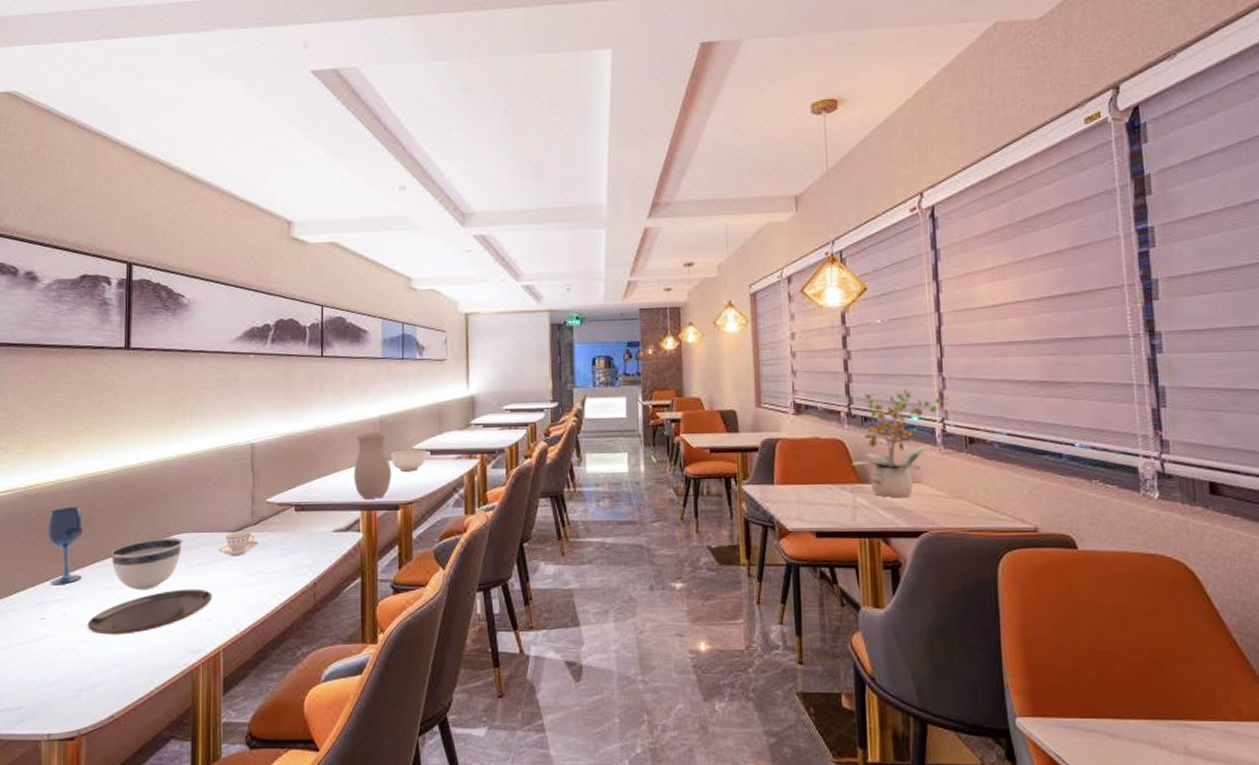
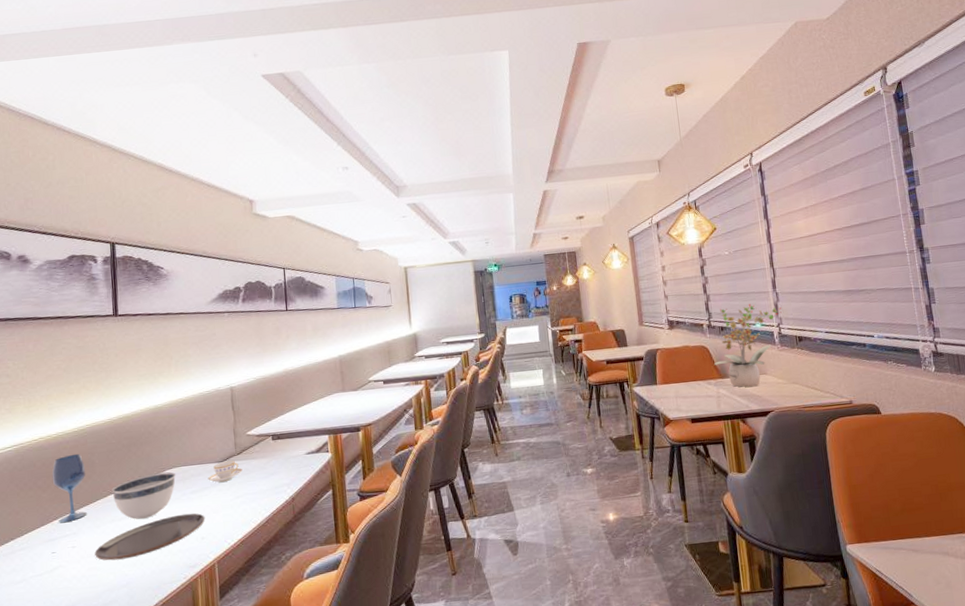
vase: present [353,432,392,500] -> none [320,369,353,426]
bowl: present [390,449,426,472] -> none [350,380,380,400]

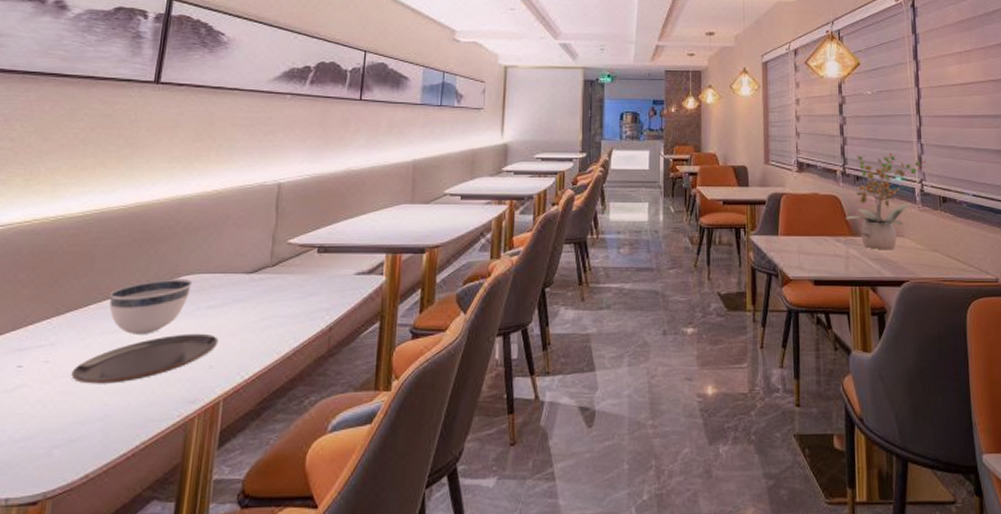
wineglass: present [52,453,87,523] -> none [34,244,83,330]
teacup: present [208,460,243,483] -> none [230,272,275,298]

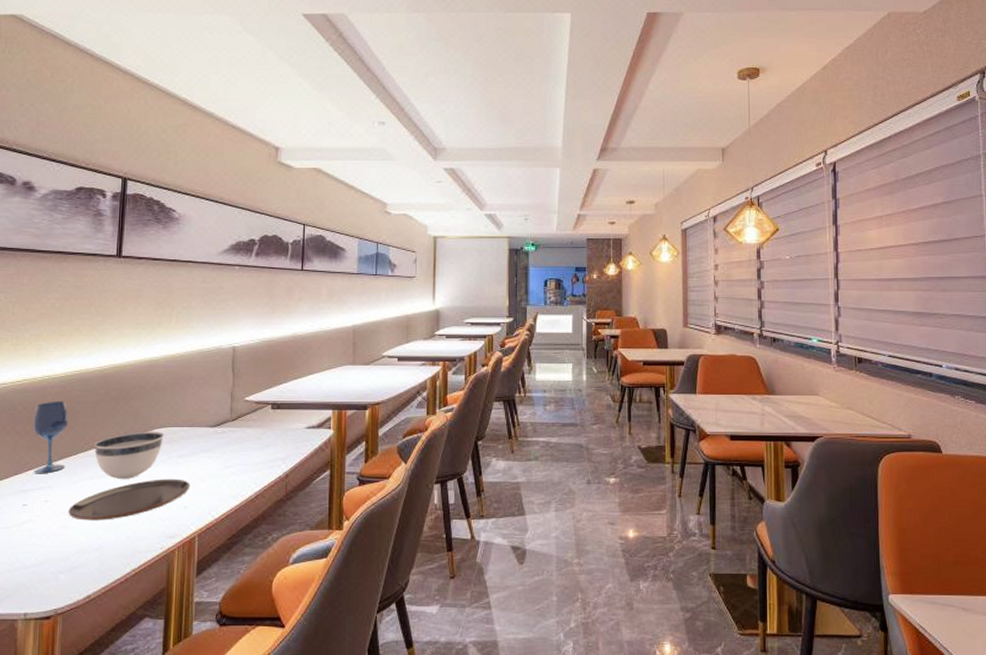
wineglass: none [34,244,83,330] -> present [32,401,68,474]
potted plant: present [846,153,926,249] -> none [762,316,843,407]

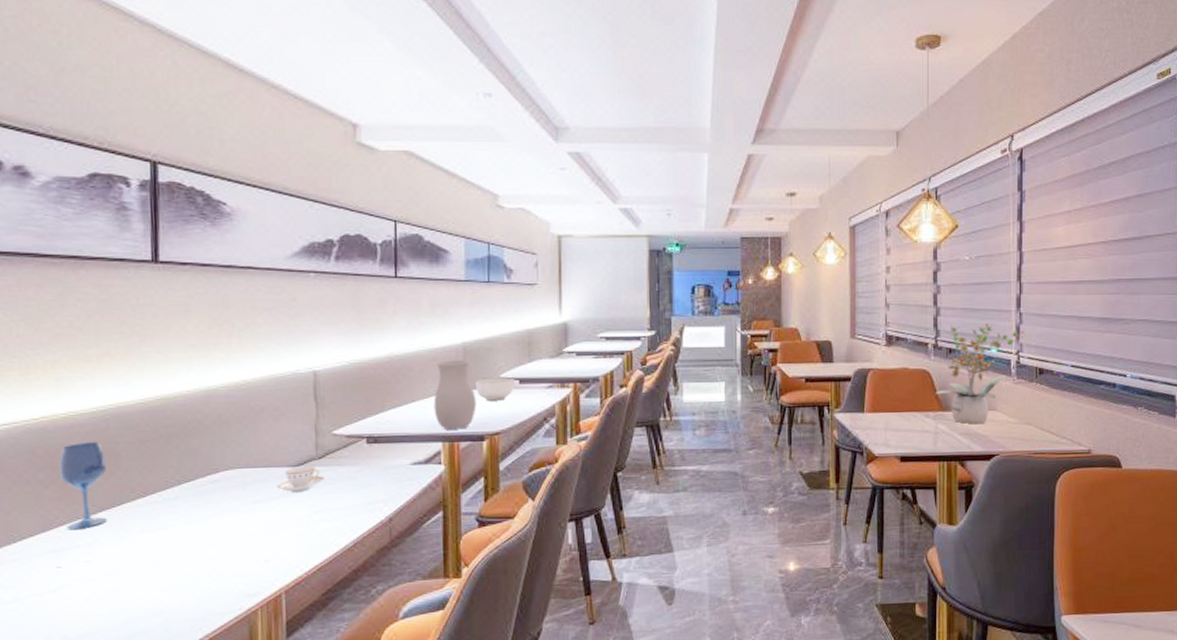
plate: present [68,478,190,521] -> none [117,528,271,582]
bowl: present [94,431,165,479] -> none [143,474,234,532]
teacup: none [198,426,236,448] -> present [277,465,325,492]
vase: none [327,340,362,400] -> present [433,360,477,431]
bowl: none [361,356,394,376] -> present [475,378,515,401]
potted plant: none [762,316,843,407] -> present [936,324,1025,424]

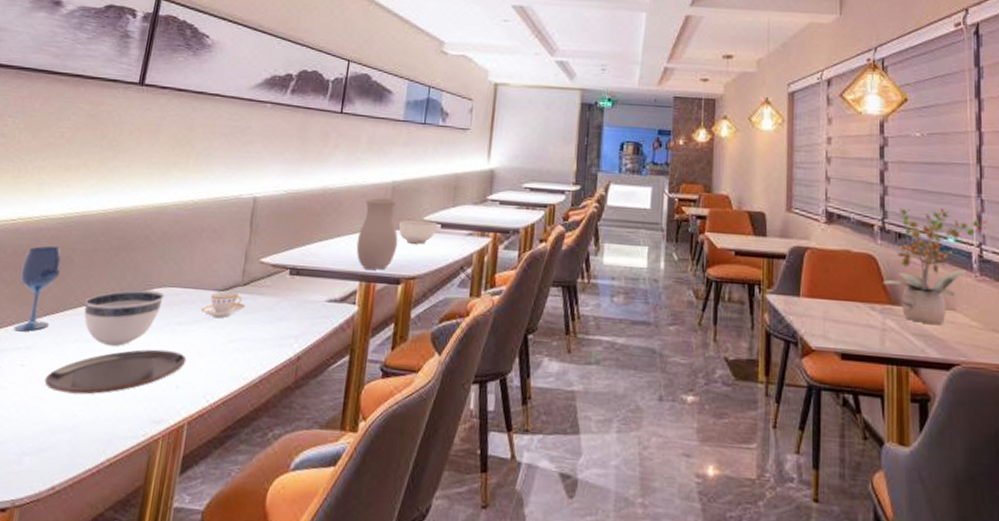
plate: none [117,528,271,582] -> present [44,349,187,395]
bowl: none [143,474,234,532] -> present [84,289,165,346]

